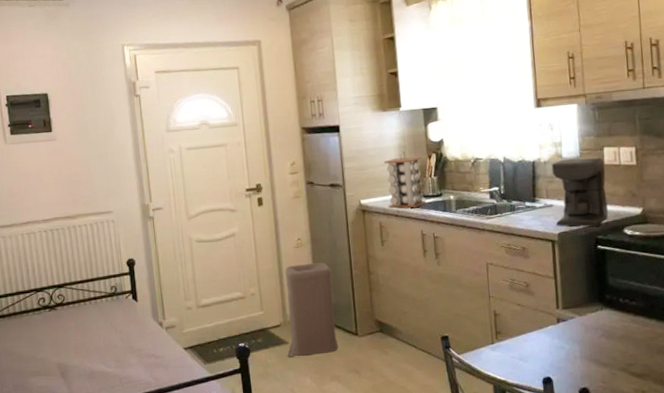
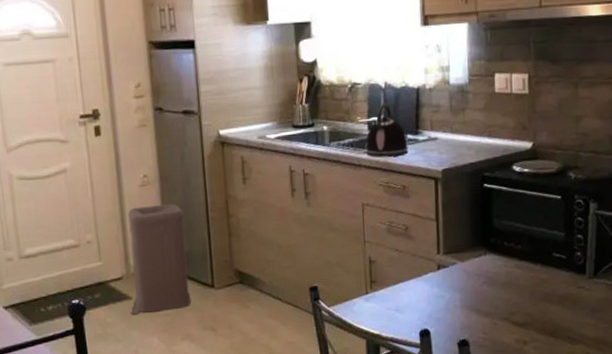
spice rack: present [384,150,426,210] -> none [247,72,295,142]
kettle: none [487,174,527,223] -> present [365,102,408,159]
coffee maker: present [551,158,608,227] -> none [437,85,497,163]

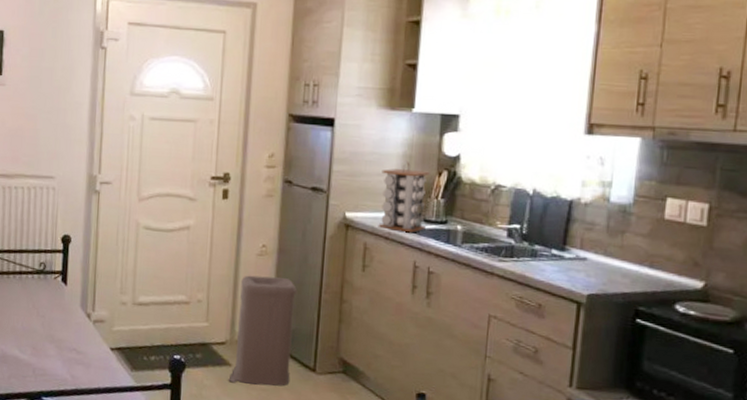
spice rack: none [247,72,295,142] -> present [378,160,430,233]
kettle: present [365,102,408,159] -> none [500,210,551,272]

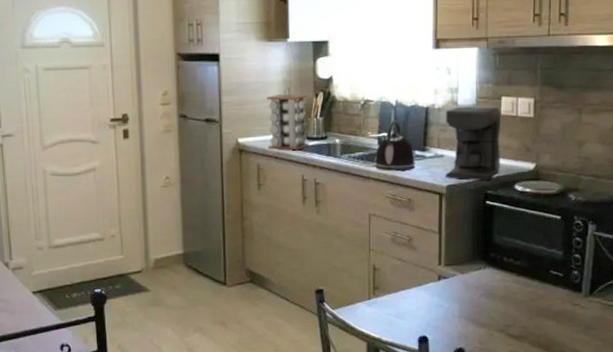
laundry basket: present [228,275,297,386] -> none [148,204,205,306]
kettle: none [500,210,551,272] -> present [374,119,415,172]
coffee maker: none [586,204,665,295] -> present [444,106,501,181]

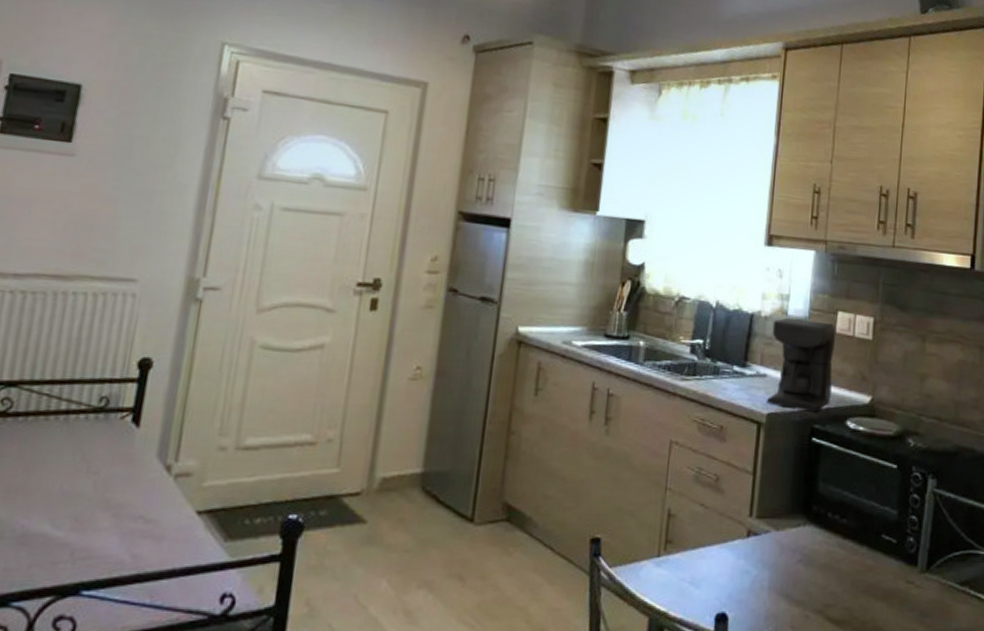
spice rack: present [266,86,309,151] -> none [554,268,613,350]
kettle: present [374,119,415,172] -> none [683,324,733,391]

